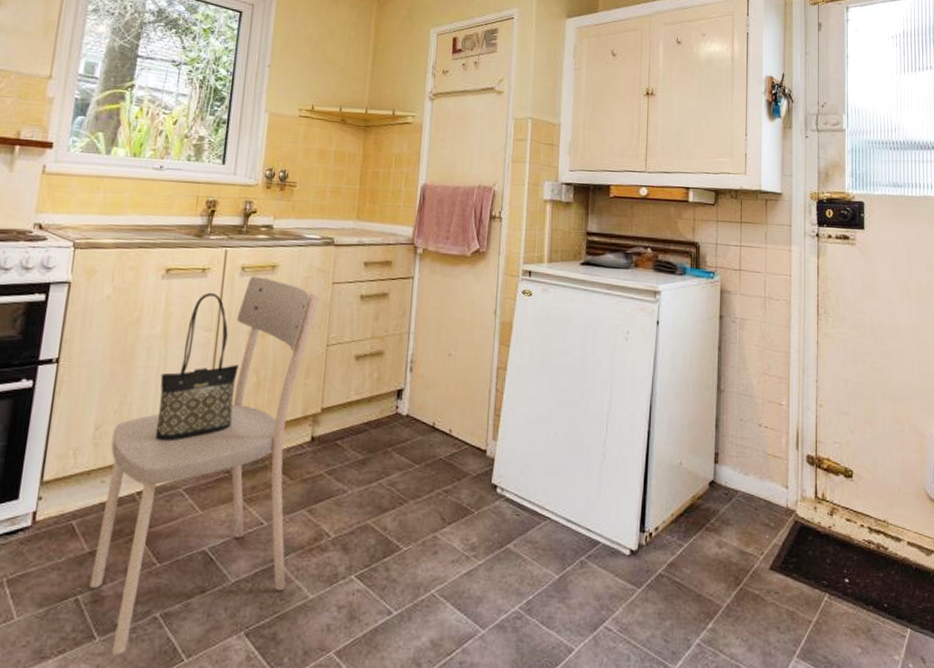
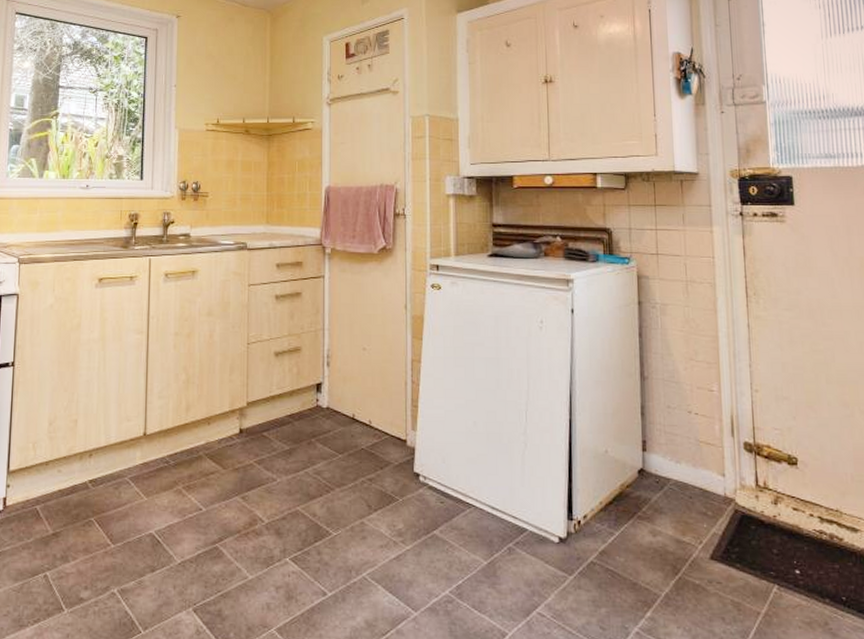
dining chair: present [89,276,320,655] -> none [55,282,238,626]
tote bag: present [155,292,239,442] -> none [101,298,169,435]

